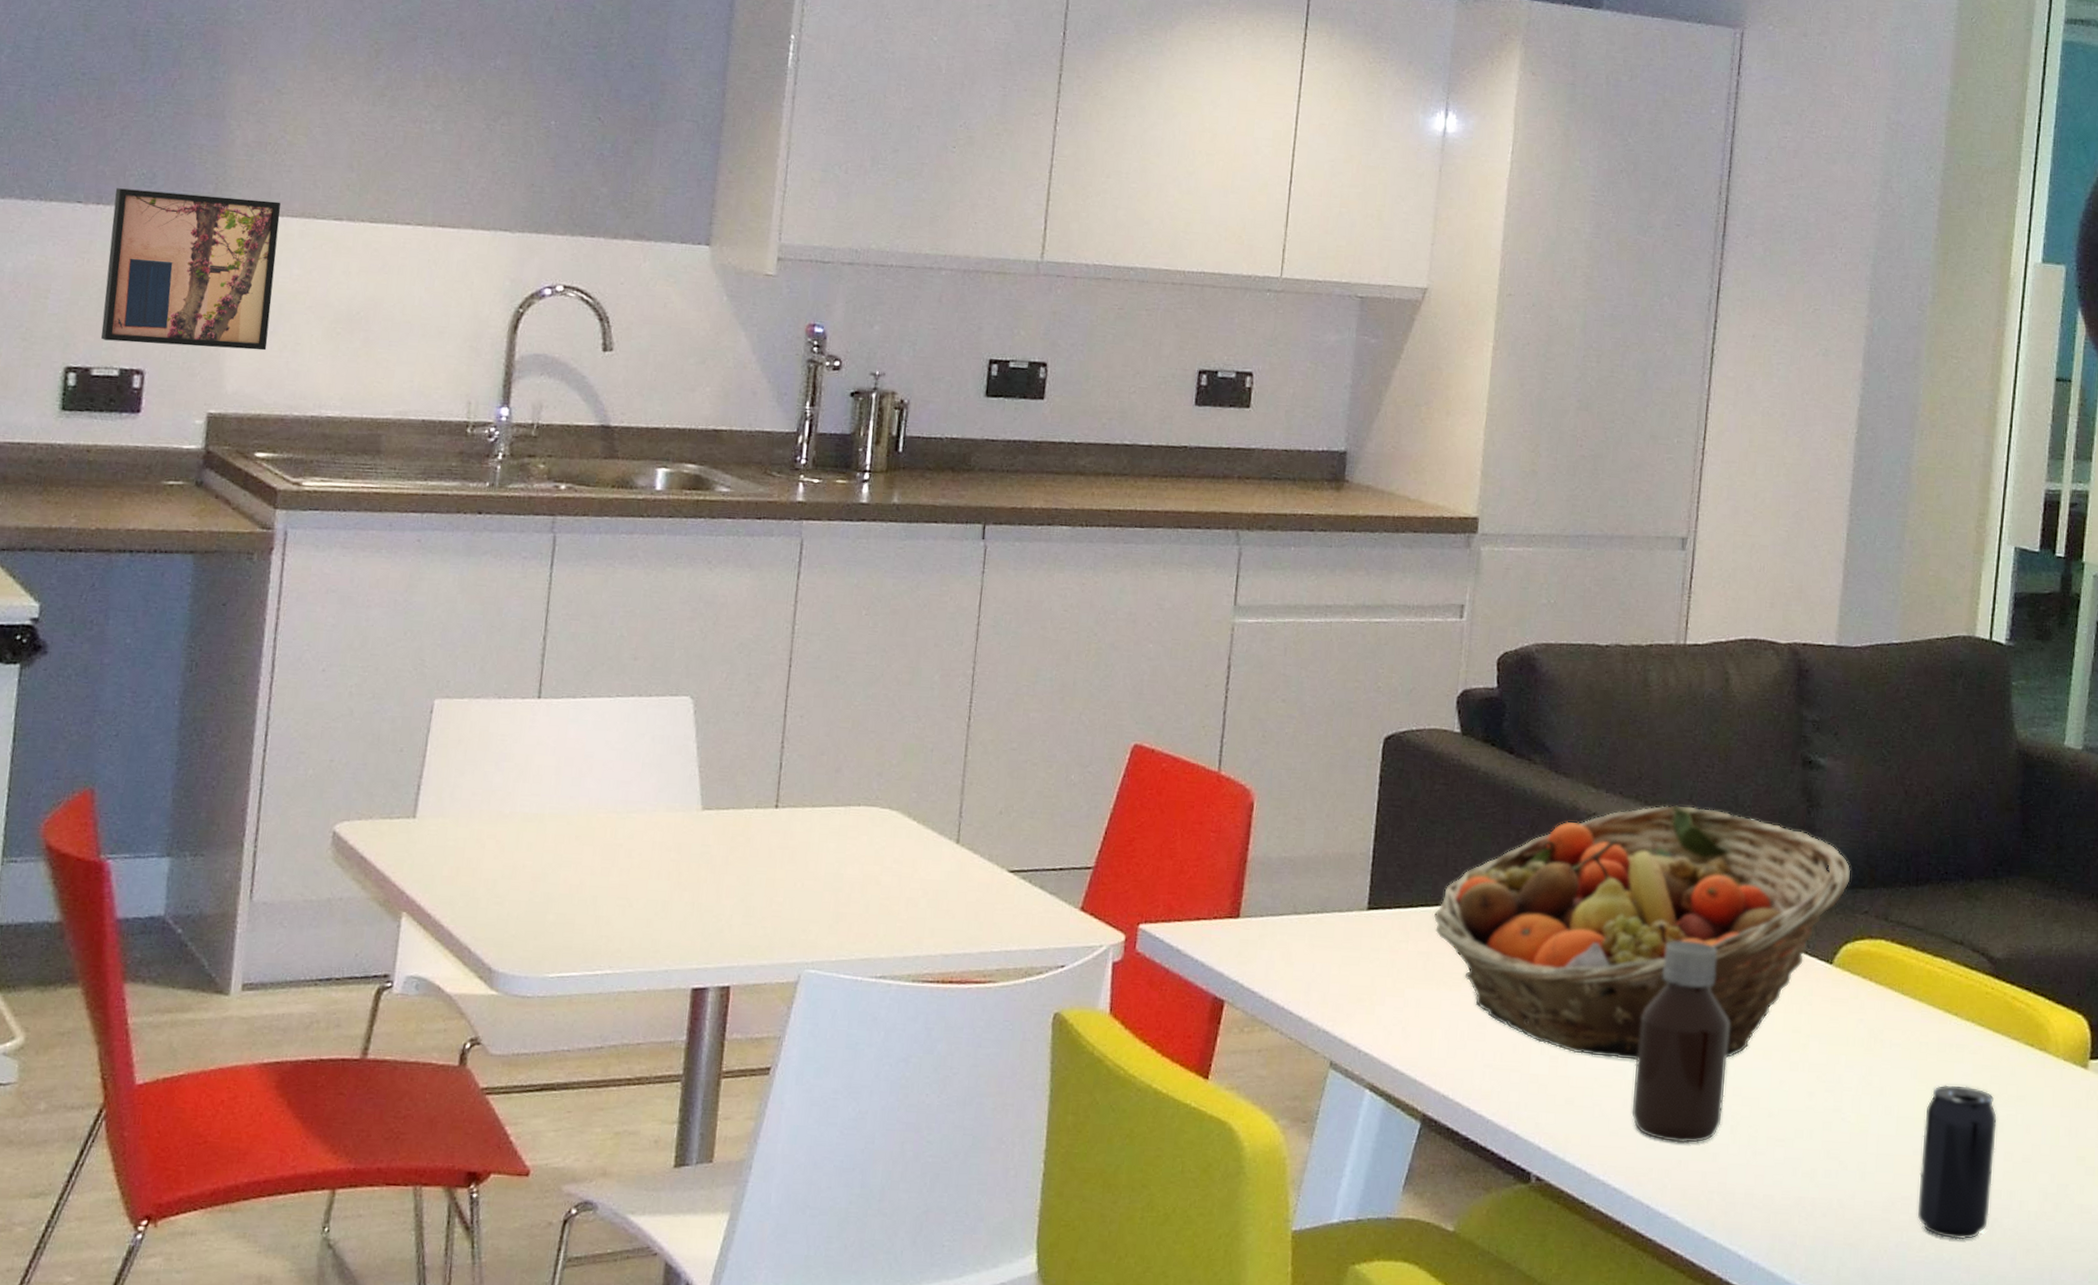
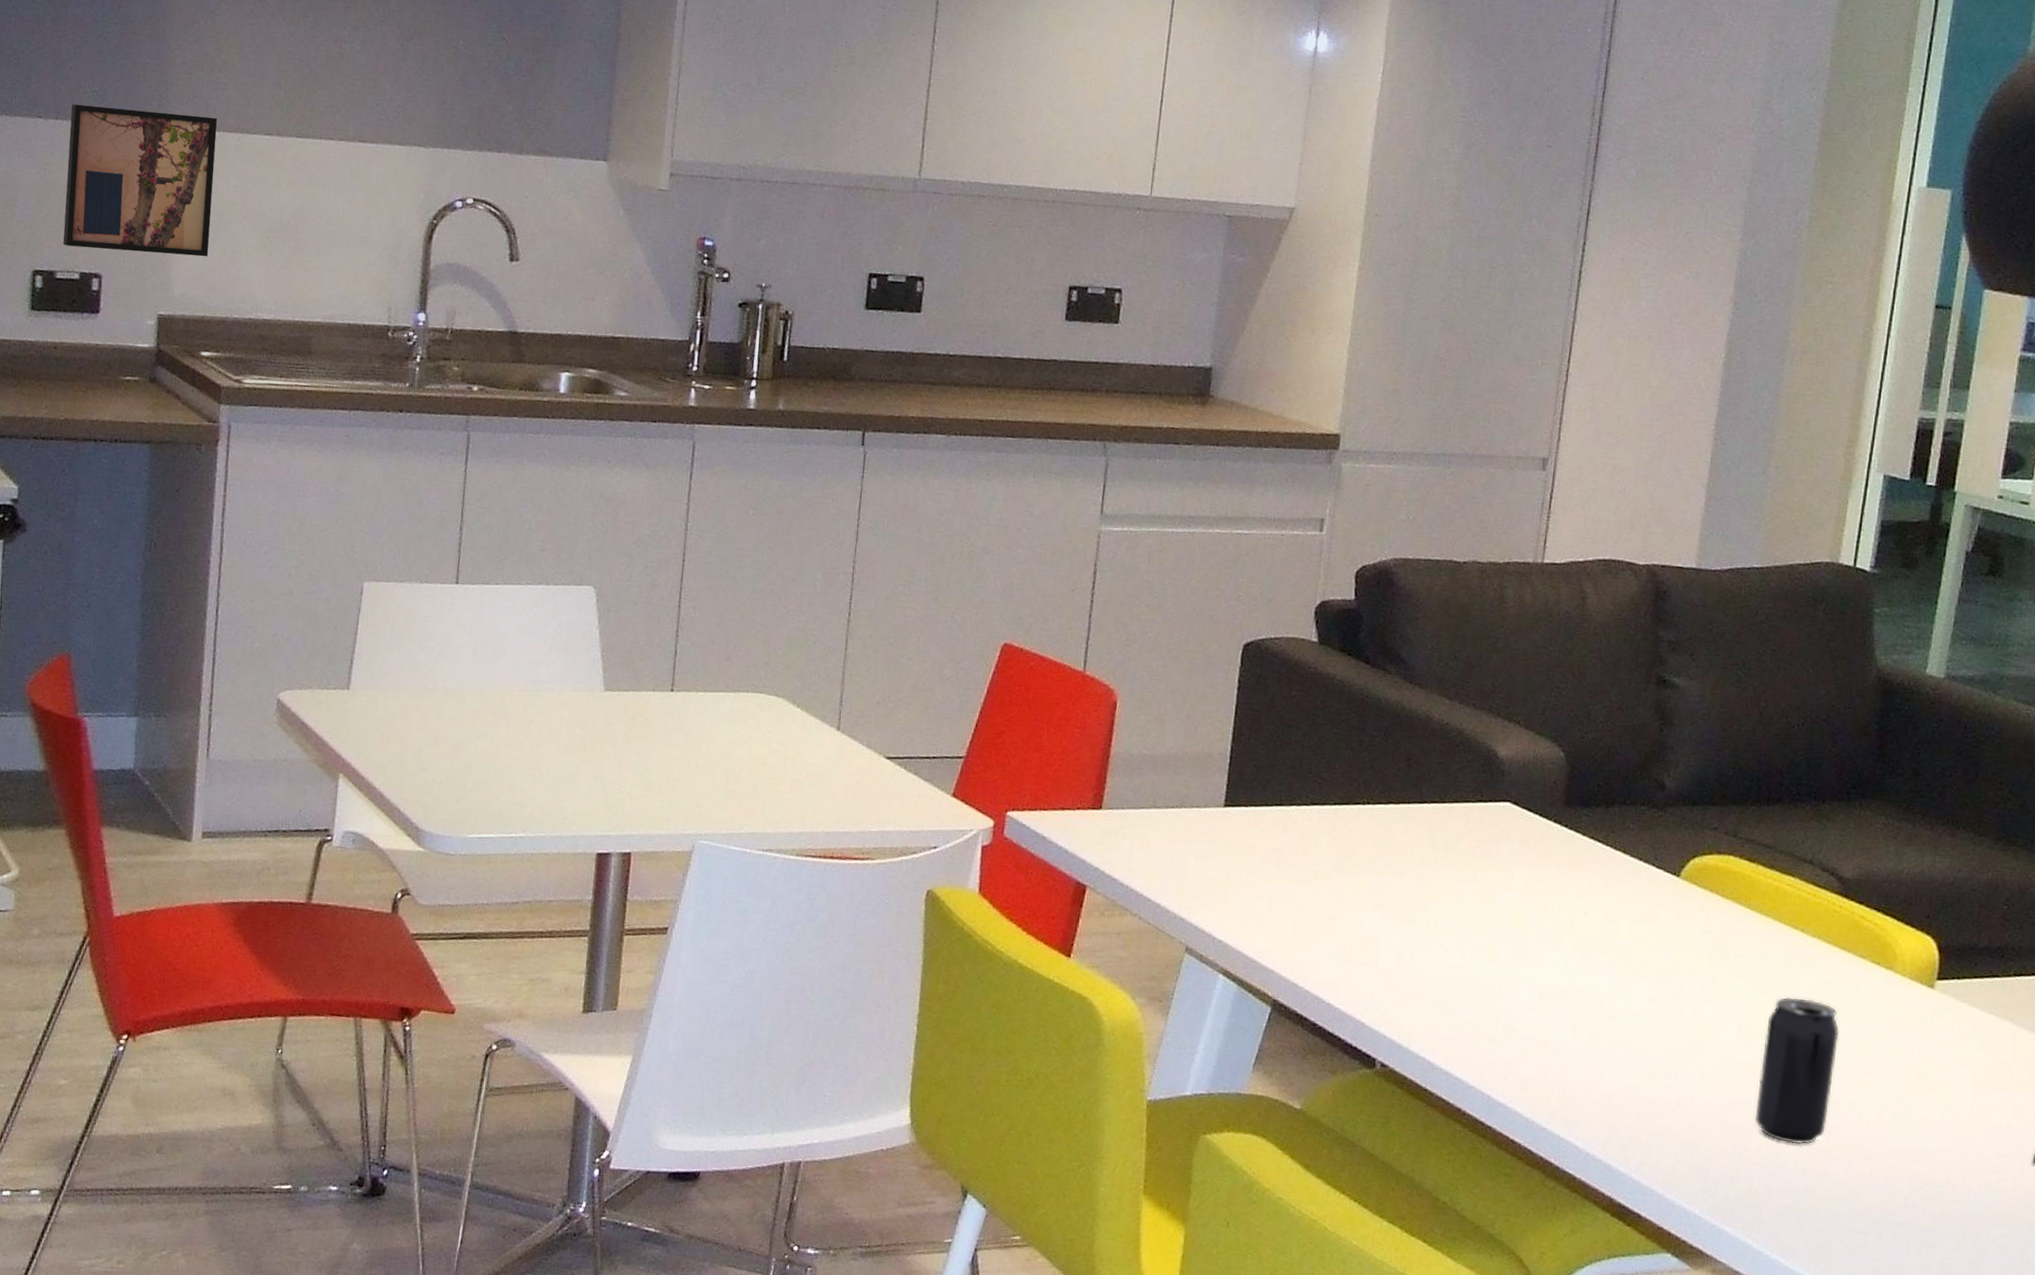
fruit basket: present [1433,805,1851,1060] -> none [1287,718,1702,962]
bottle: present [1632,940,1730,1143] -> none [1475,848,1575,1040]

